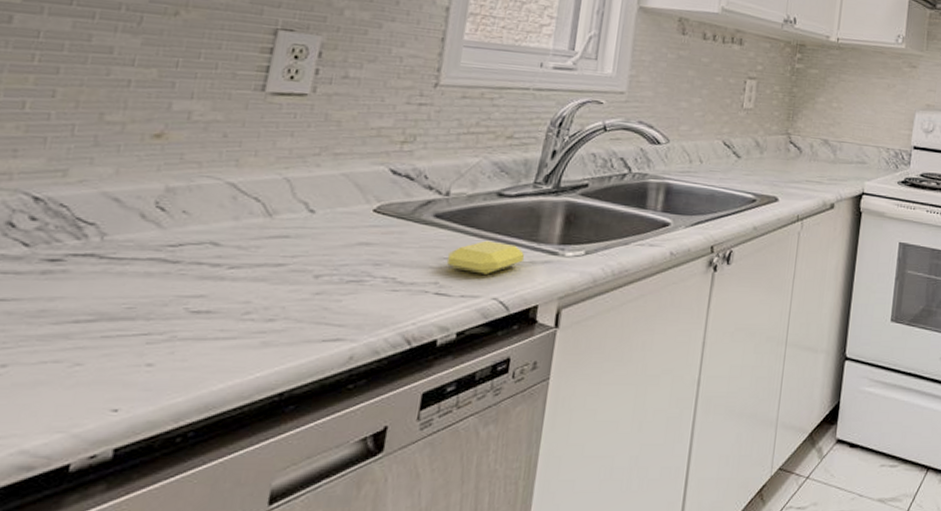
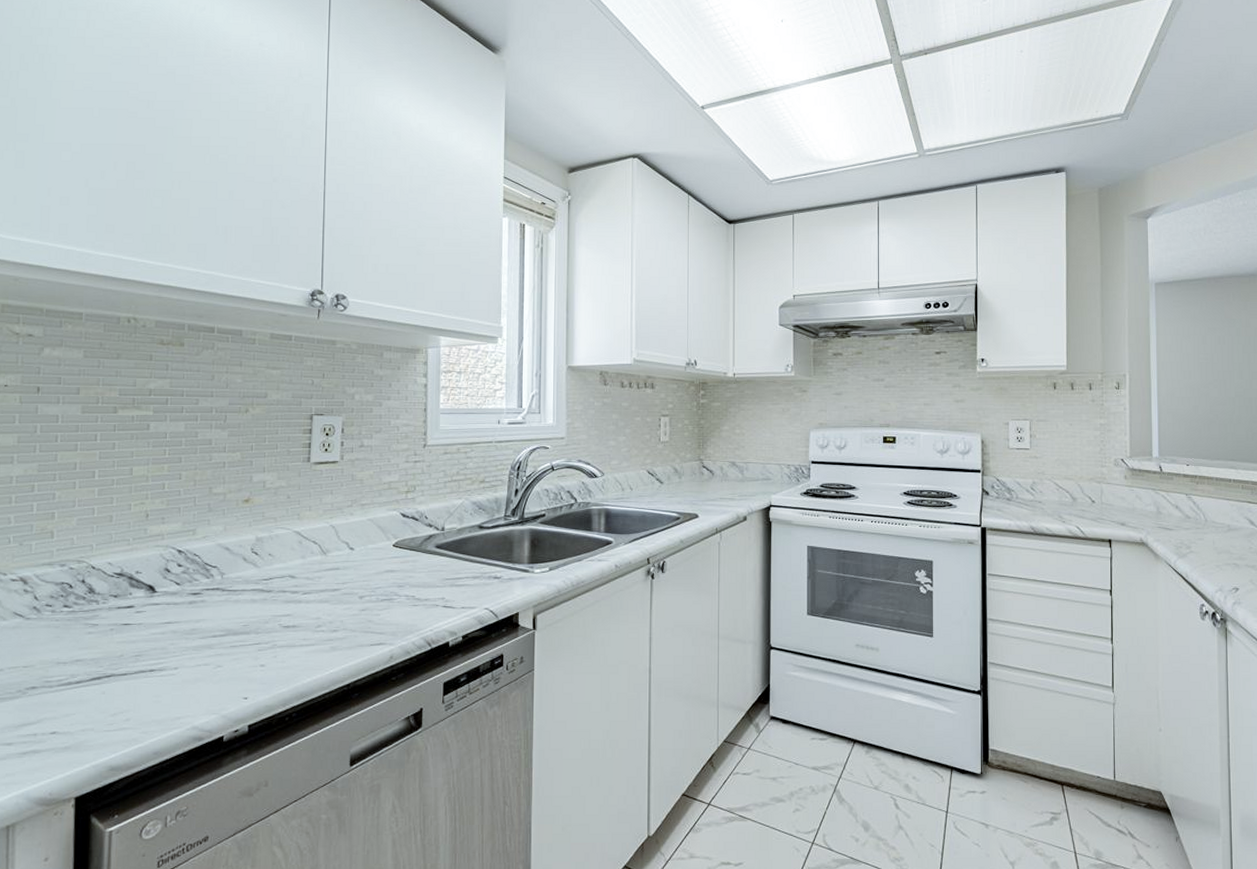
soap bar: present [446,240,524,274] -> none [448,563,504,590]

